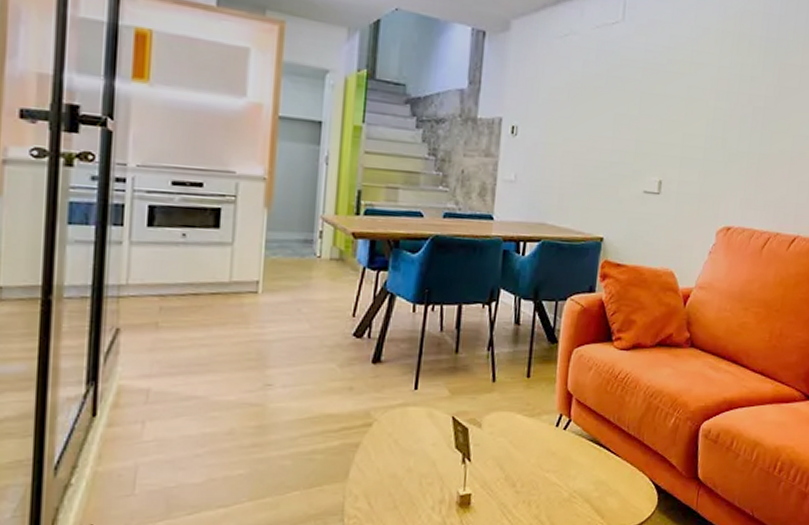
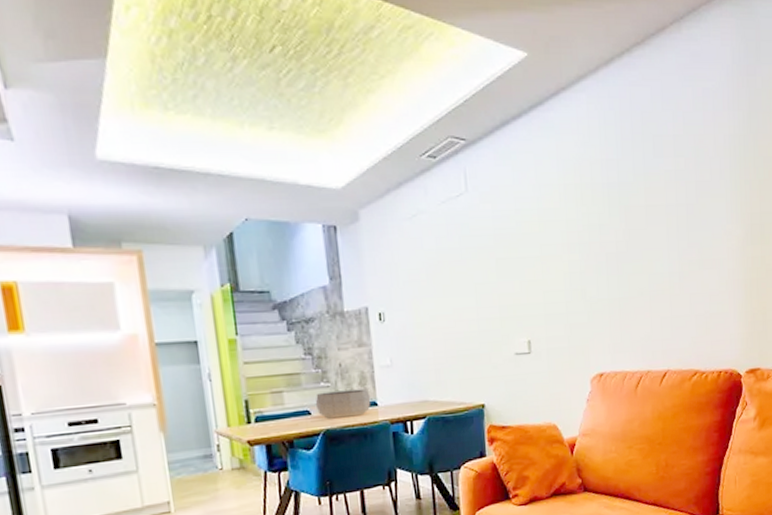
decorative bowl: none [430,196,488,228] -> present [316,388,371,419]

